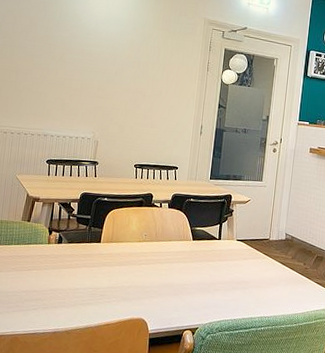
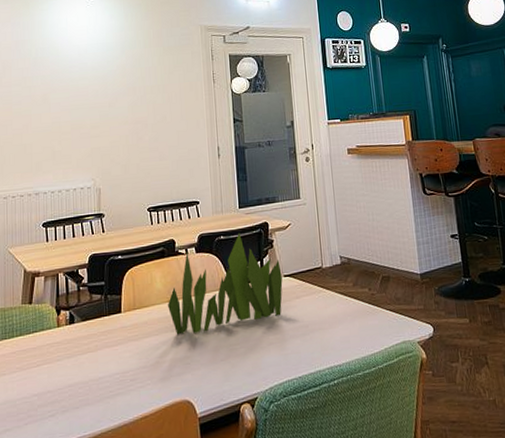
plant: none [138,199,236,271] -> present [167,233,283,335]

